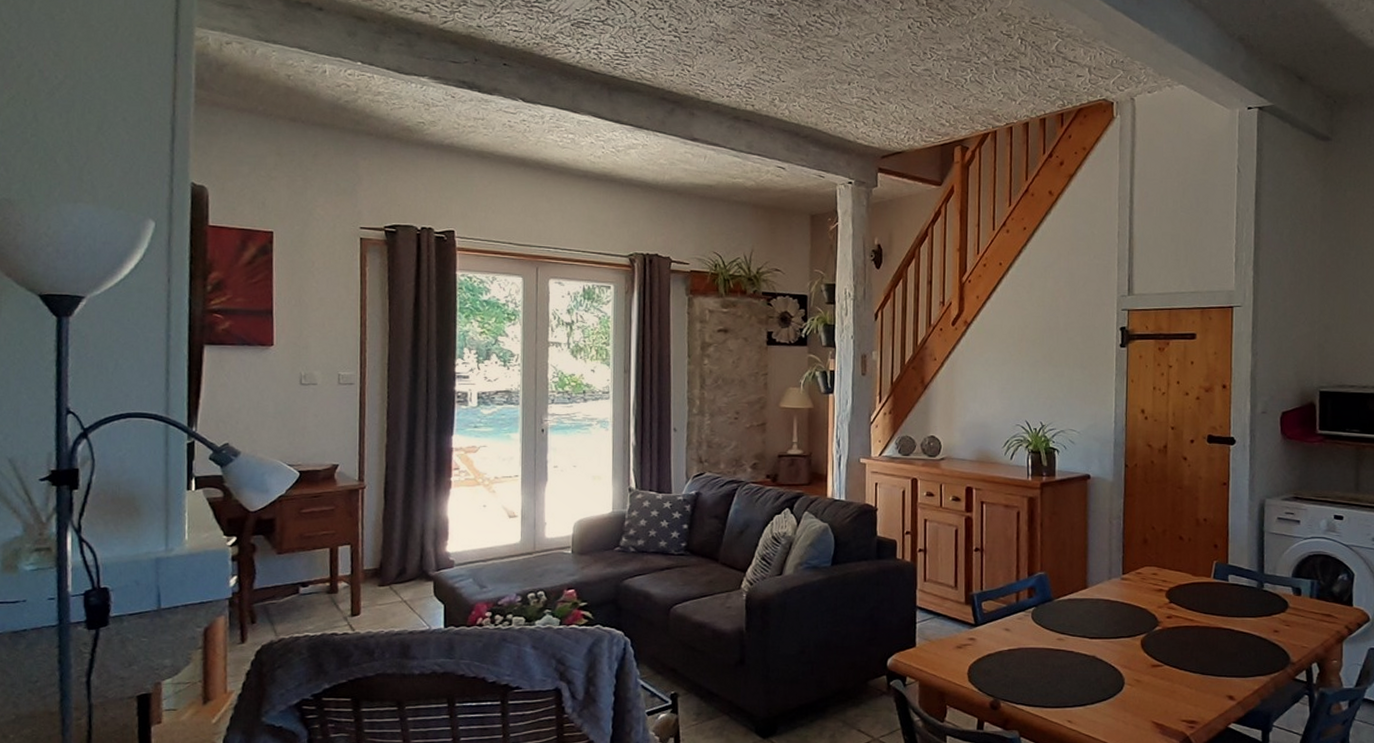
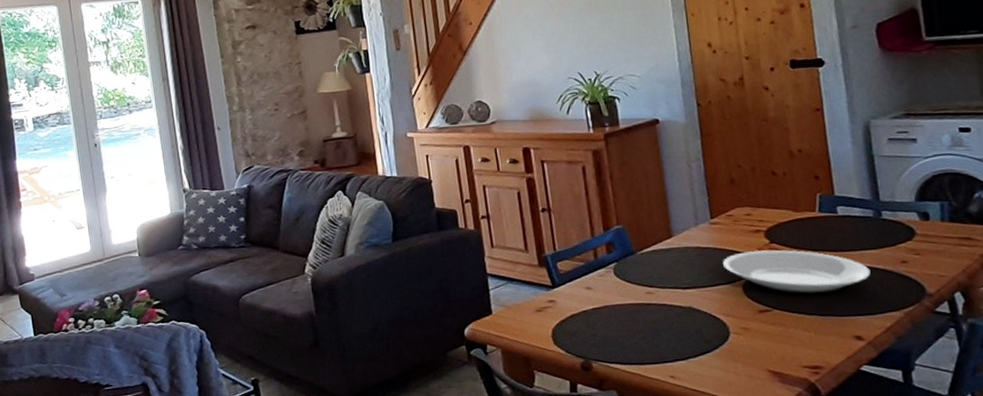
plate: none [1127,609,1248,655] -> present [723,250,871,296]

